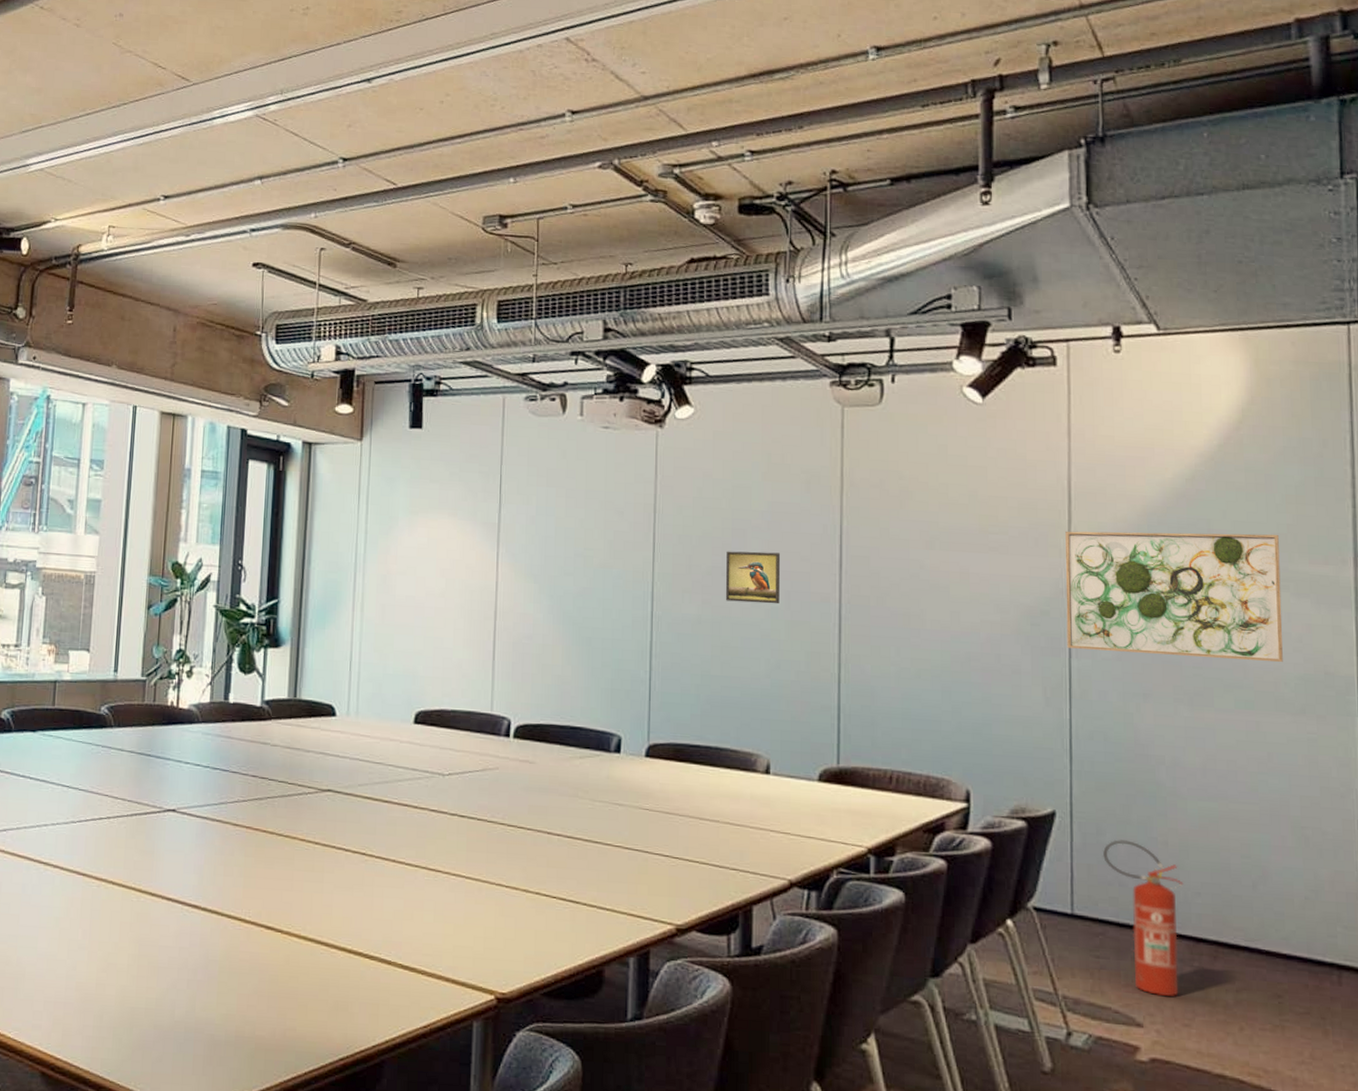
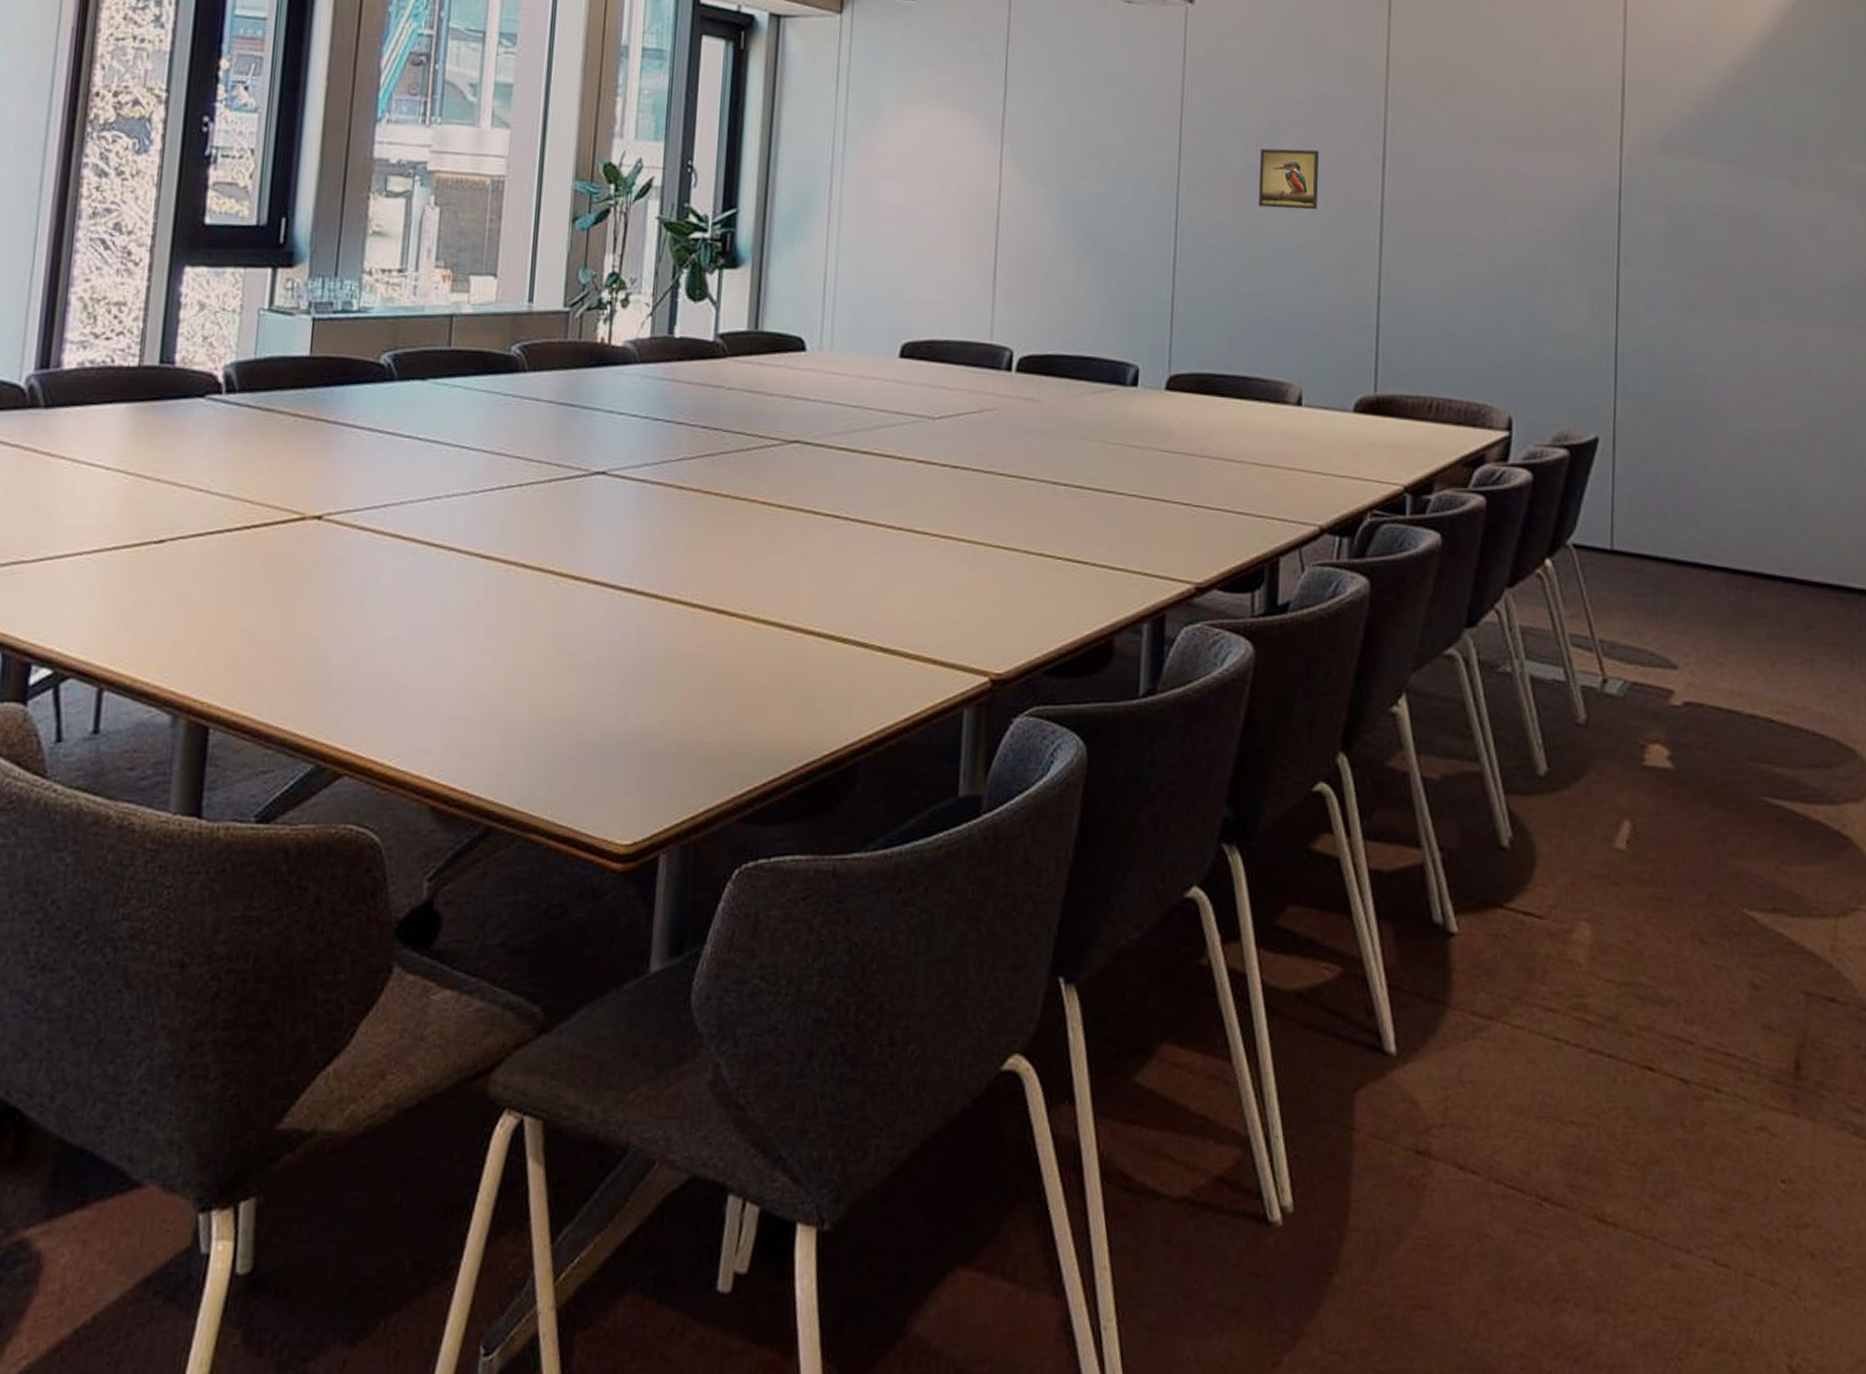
wall art: present [1065,531,1283,662] -> none [1616,125,1828,268]
fire extinguisher: present [1102,839,1184,997] -> none [1643,466,1723,635]

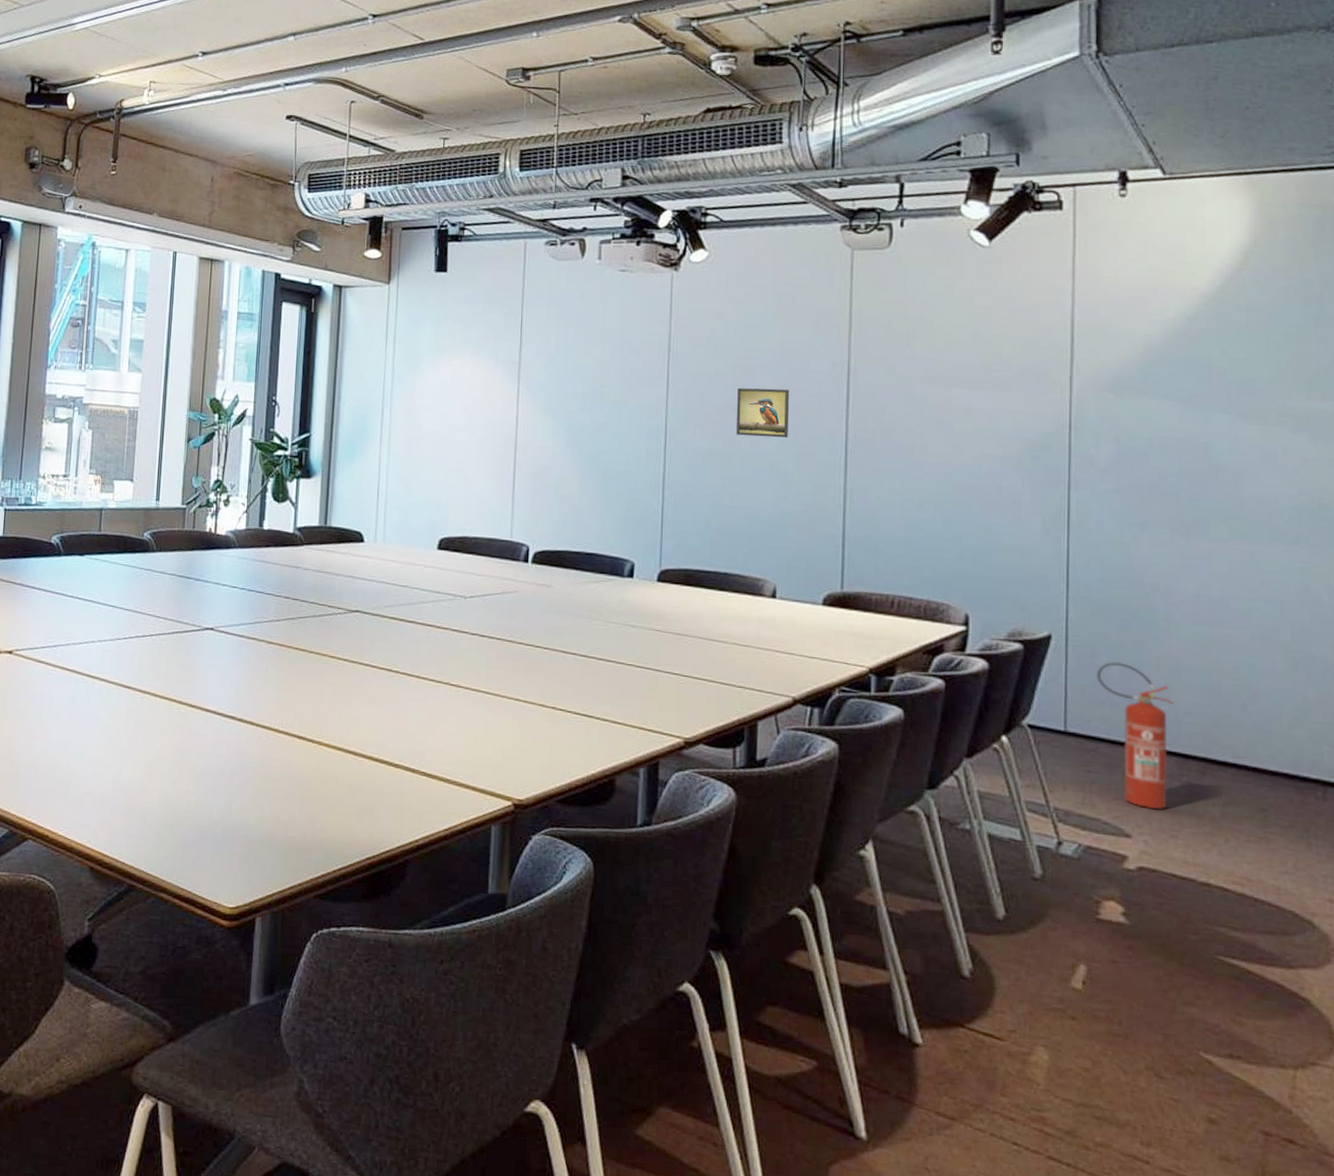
fire extinguisher: none [1643,466,1723,635] -> present [1096,661,1175,809]

